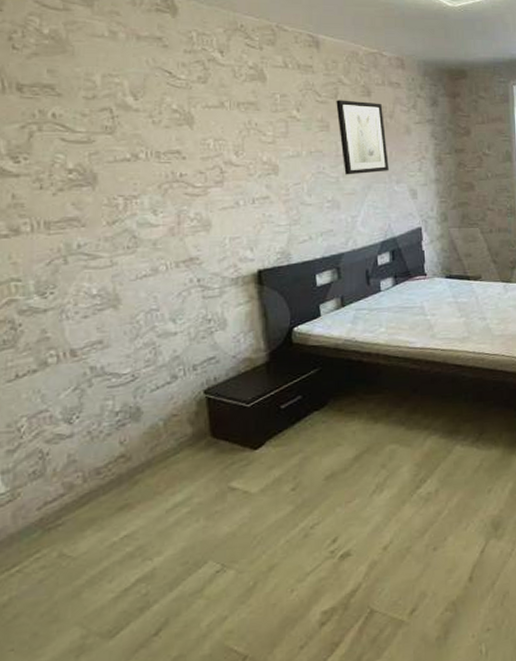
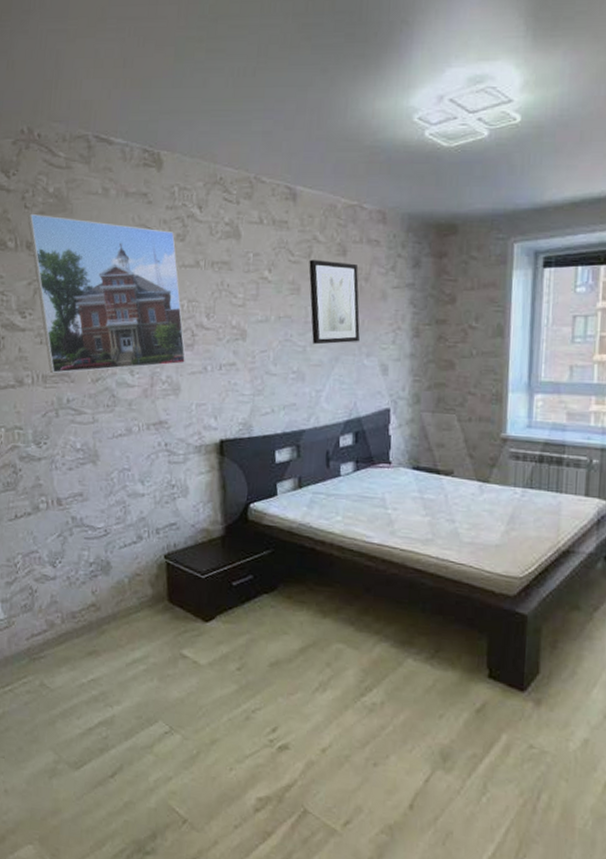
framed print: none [17,54,216,220] -> present [28,213,186,374]

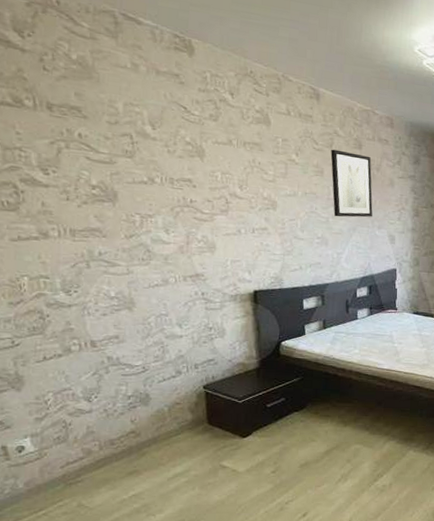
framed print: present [28,213,186,374] -> none [48,75,221,229]

